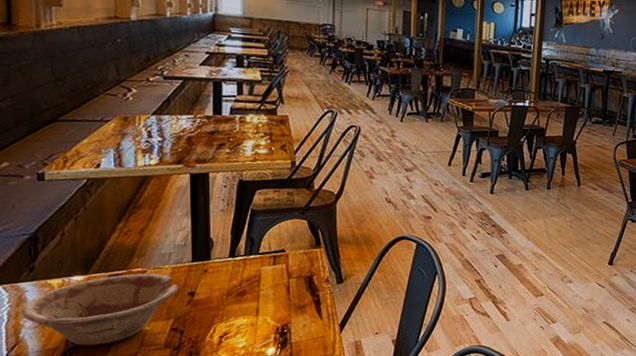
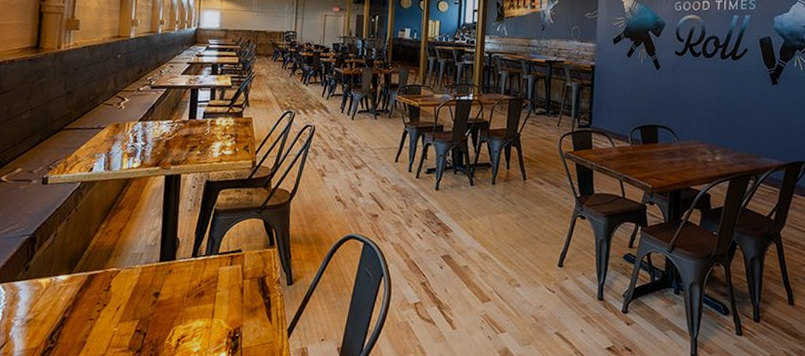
dish: present [21,273,180,346] -> none [14,273,147,346]

